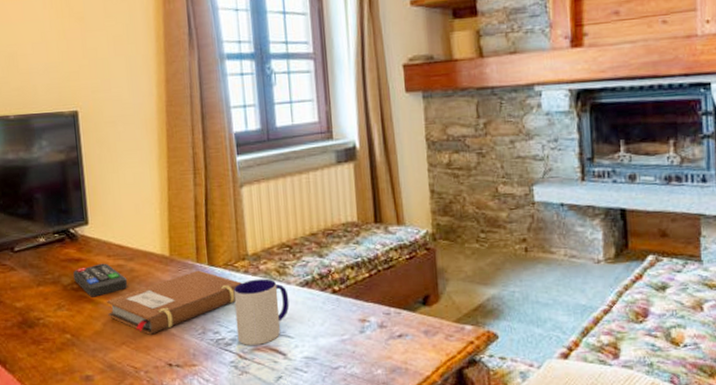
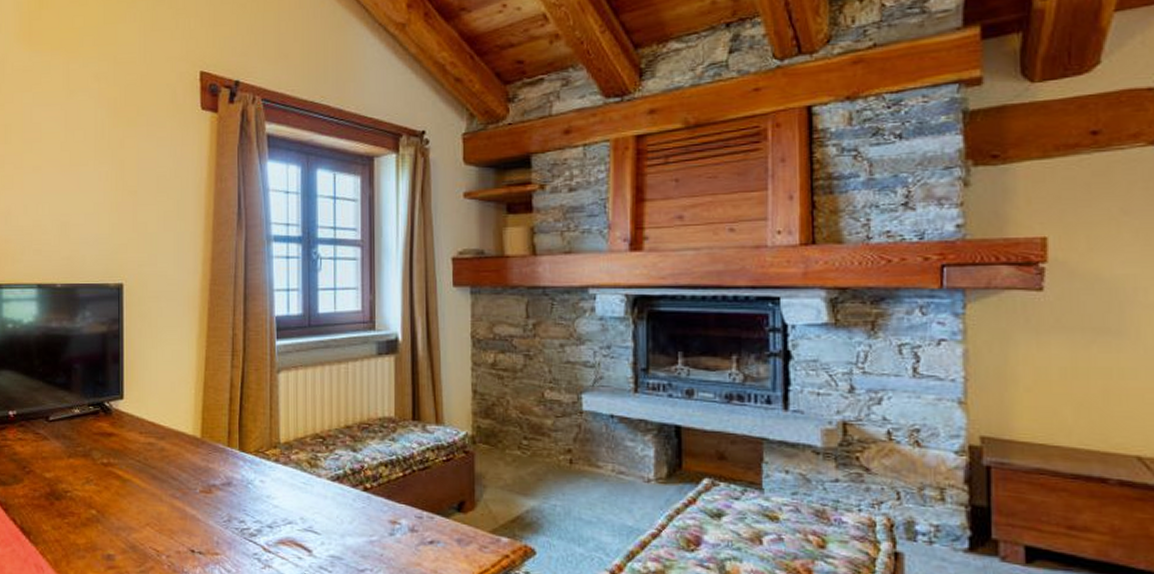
remote control: present [73,263,127,297] -> none [104,440,156,474]
notebook: present [106,270,243,335] -> none [134,455,273,518]
mug: present [233,278,290,345] -> none [262,469,319,539]

